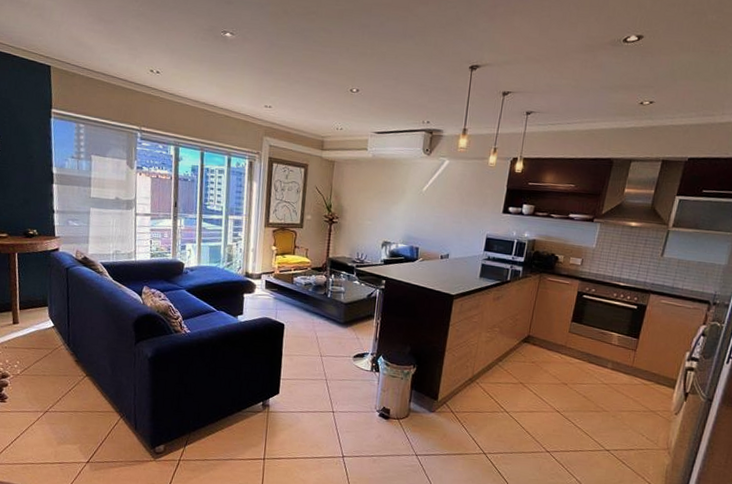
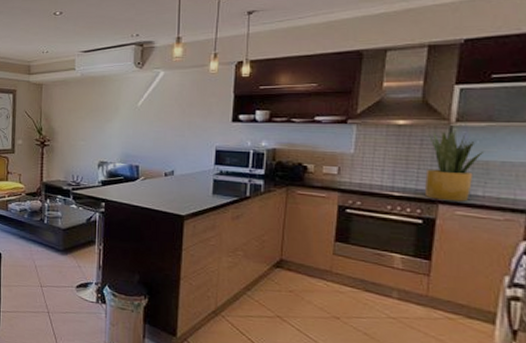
planter: none [641,234,688,293] -> present [424,130,485,202]

